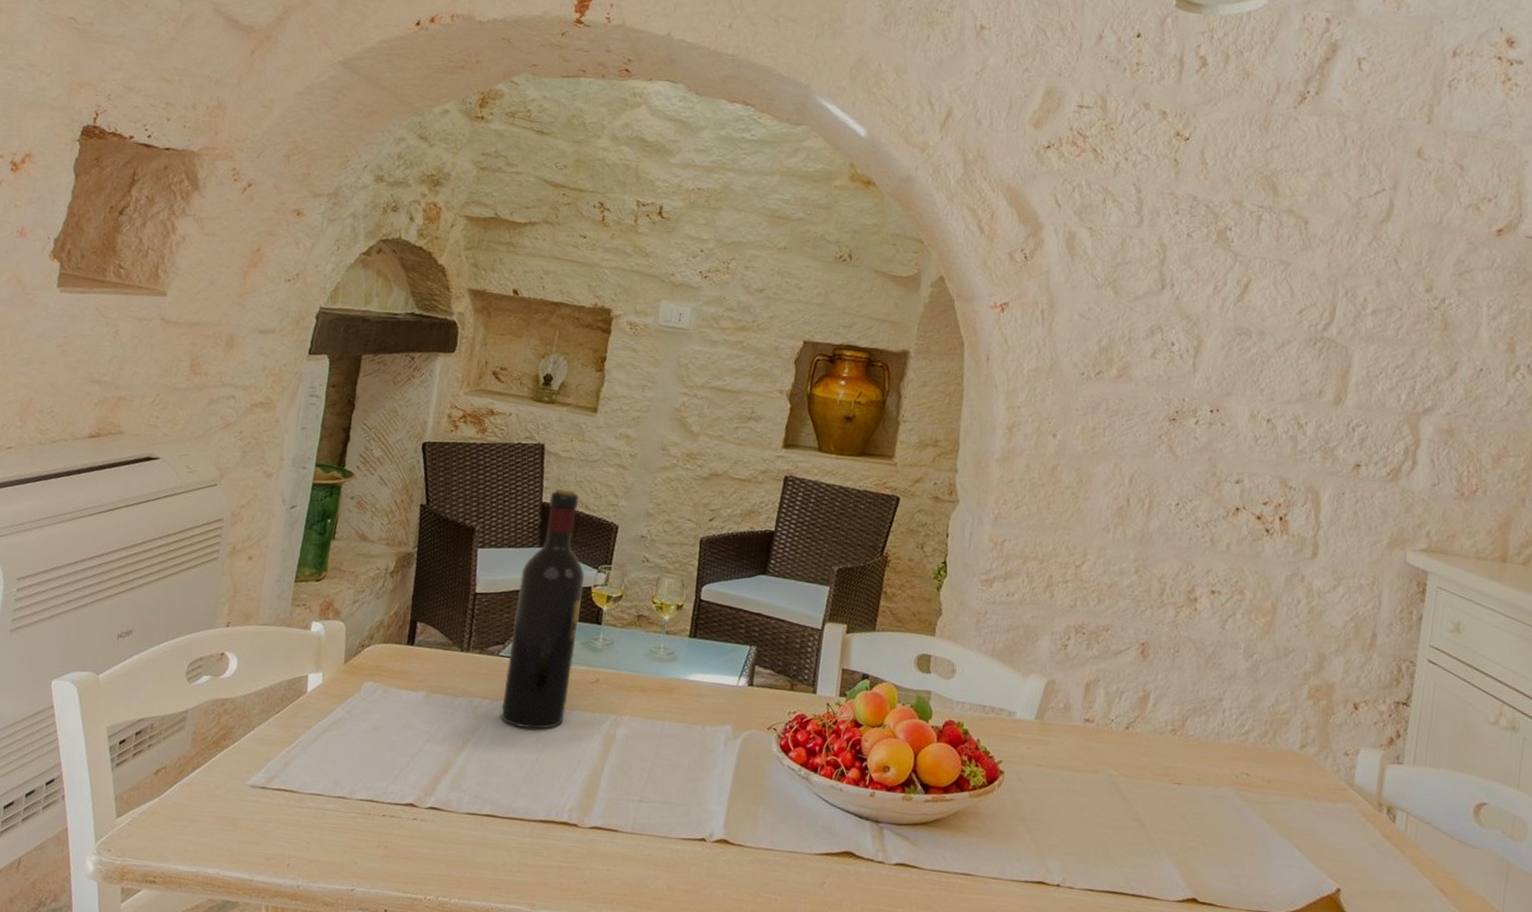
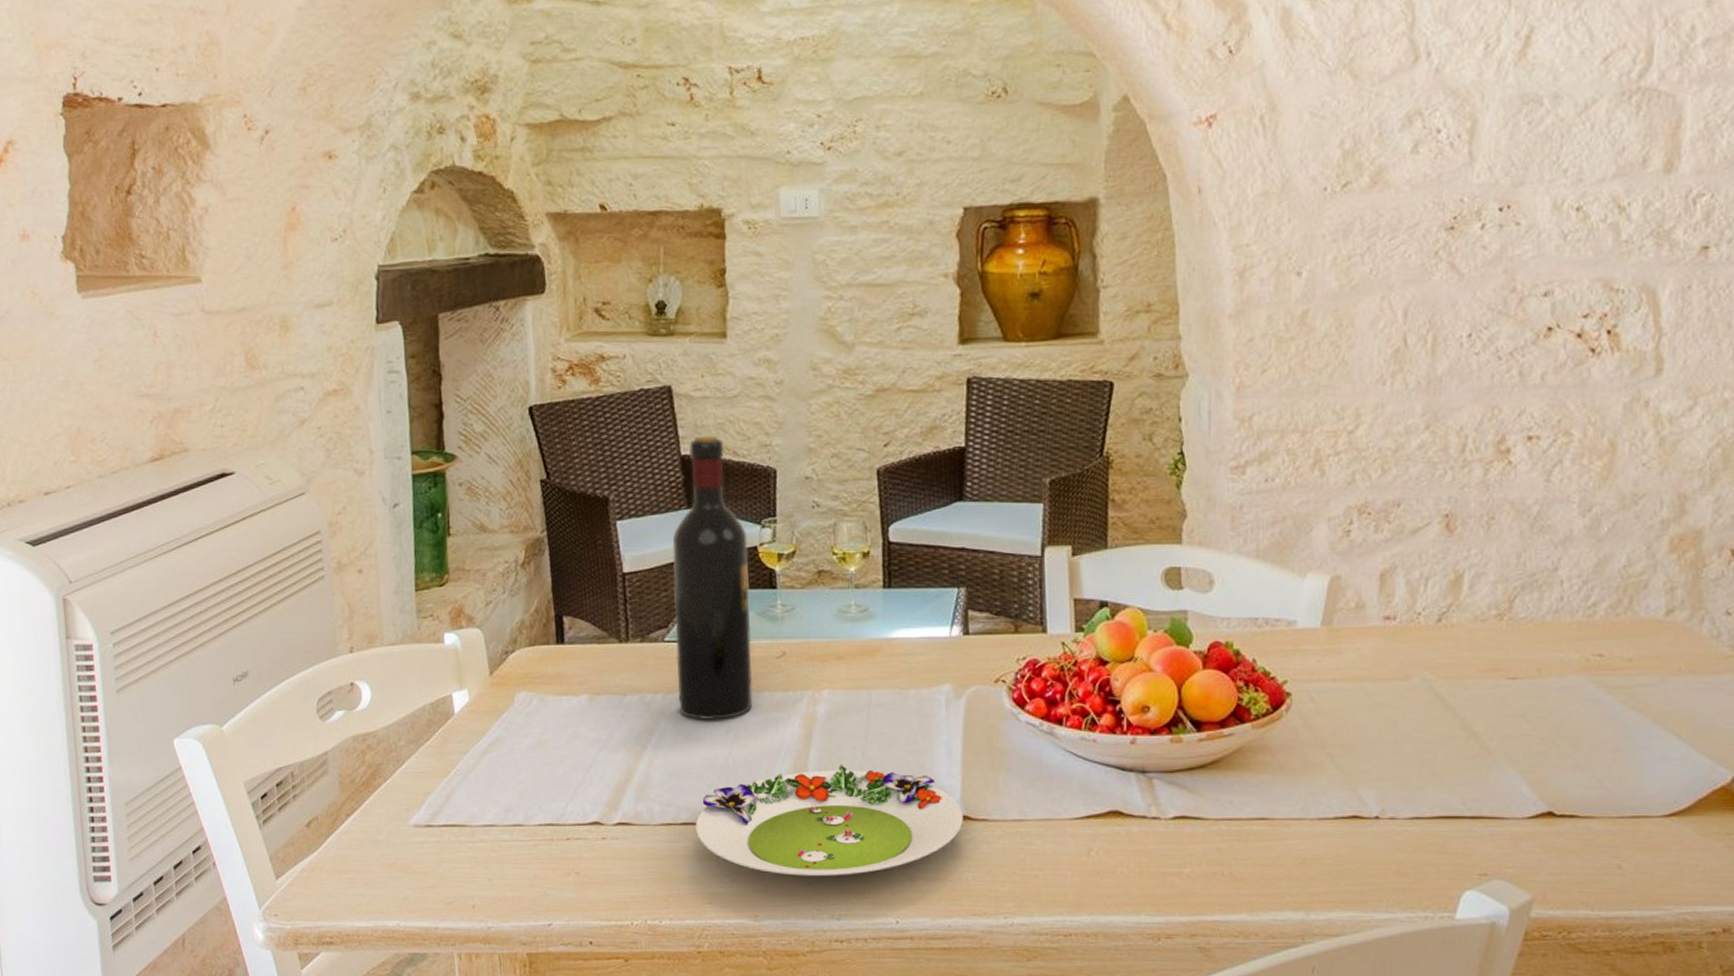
salad plate: none [495,781,724,879] -> present [695,763,963,877]

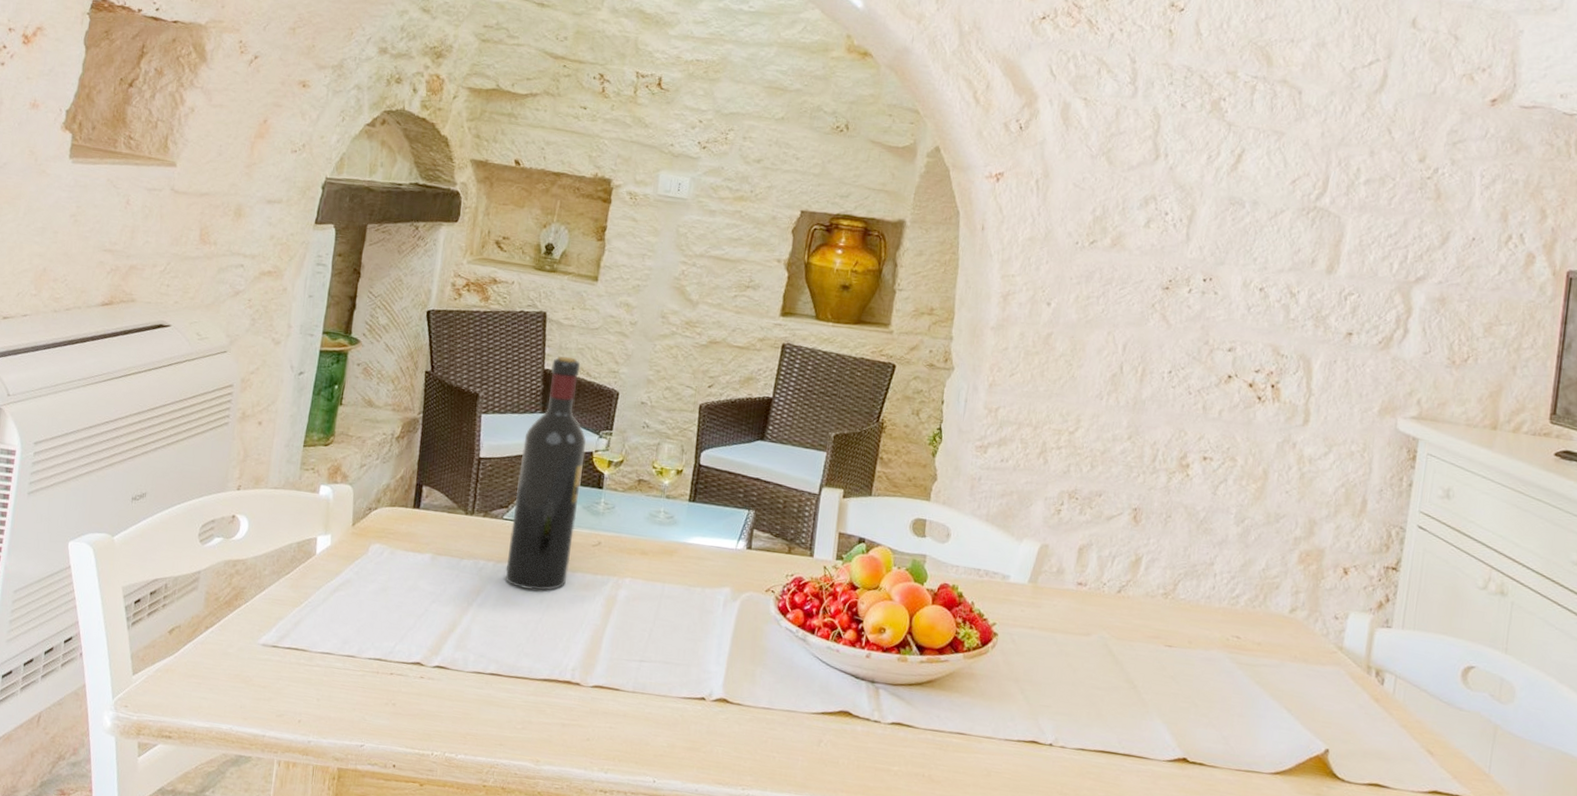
salad plate: present [695,763,963,877] -> none [500,641,723,737]

